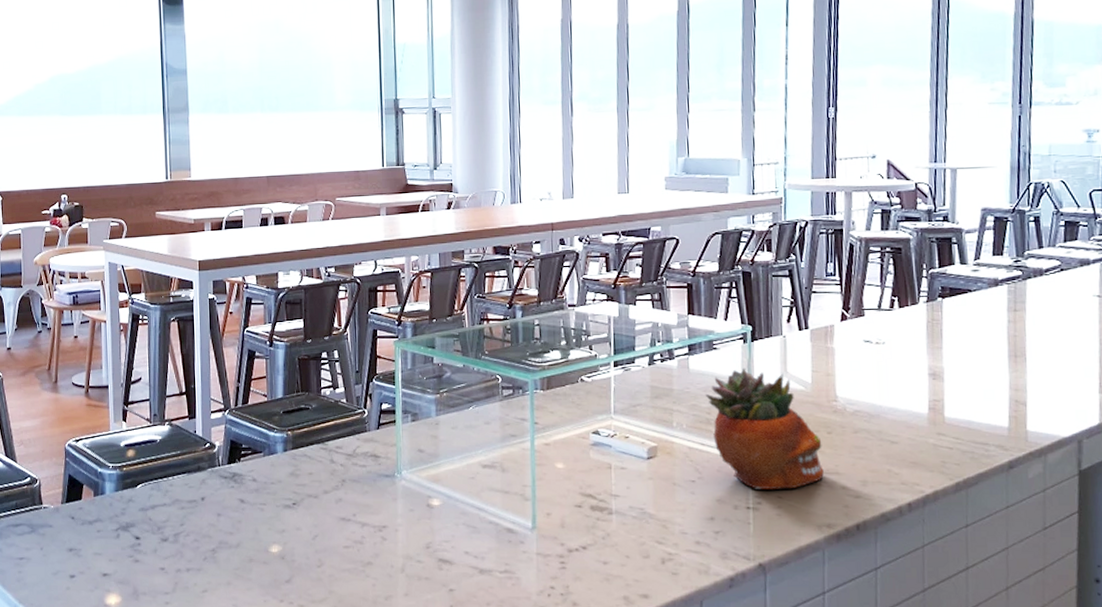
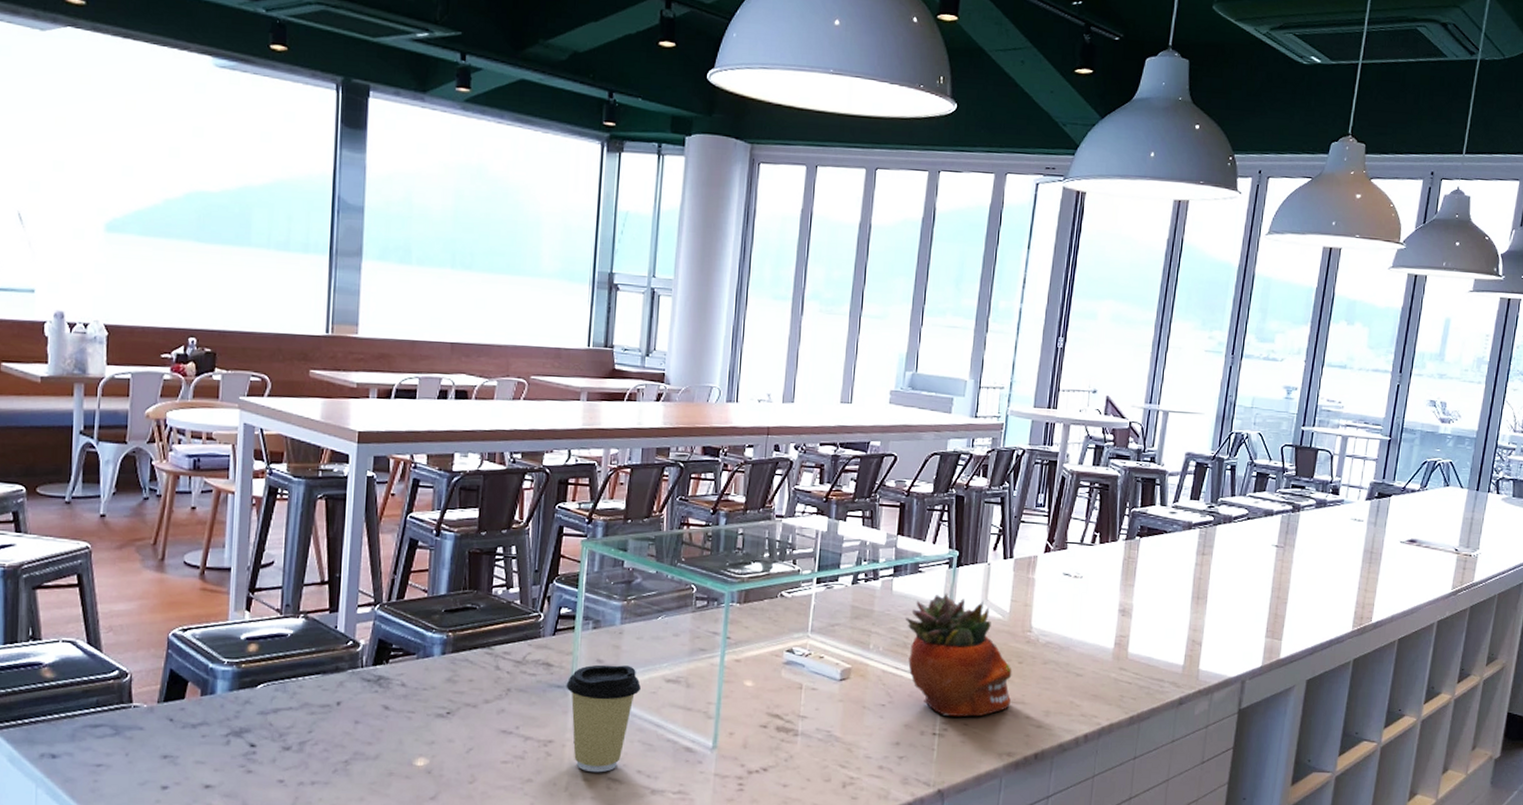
coffee cup: none [393,454,460,555] -> present [566,664,641,773]

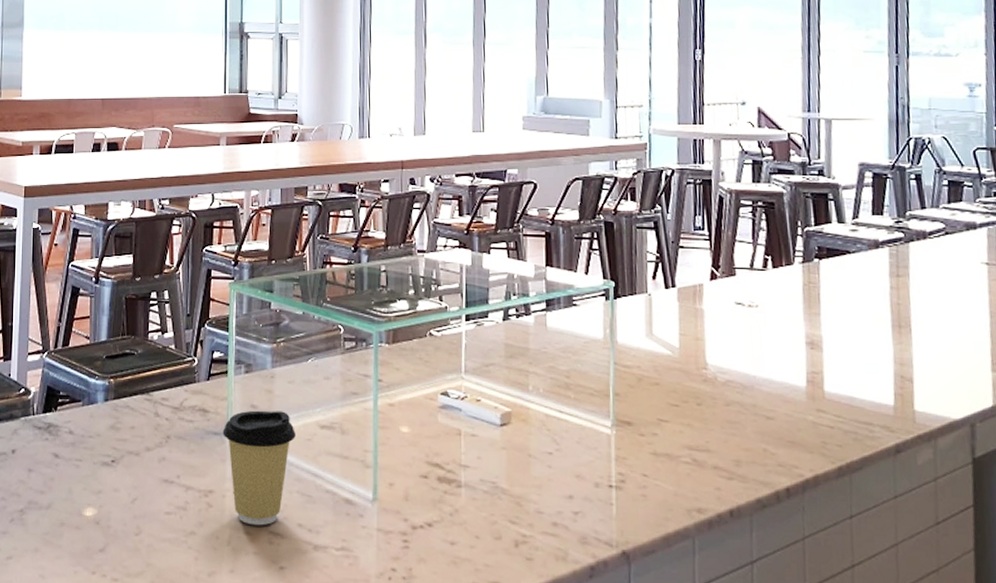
succulent planter: present [905,593,1012,718] -> none [563,327,693,467]

